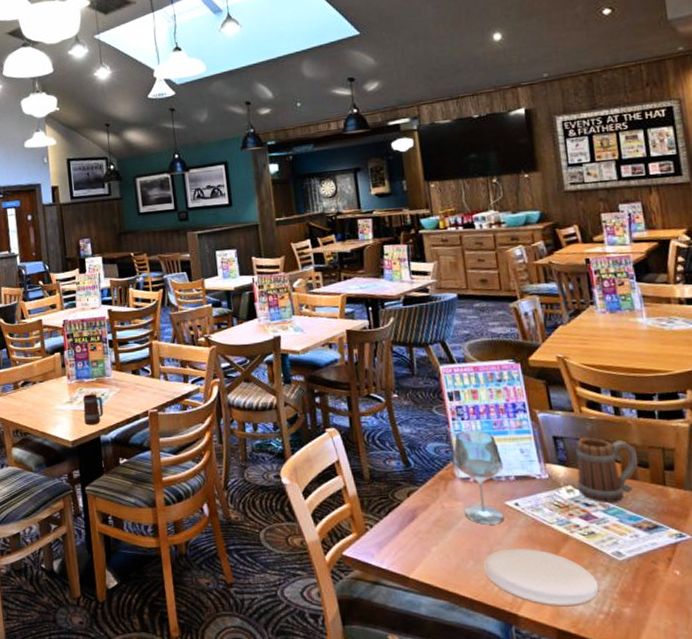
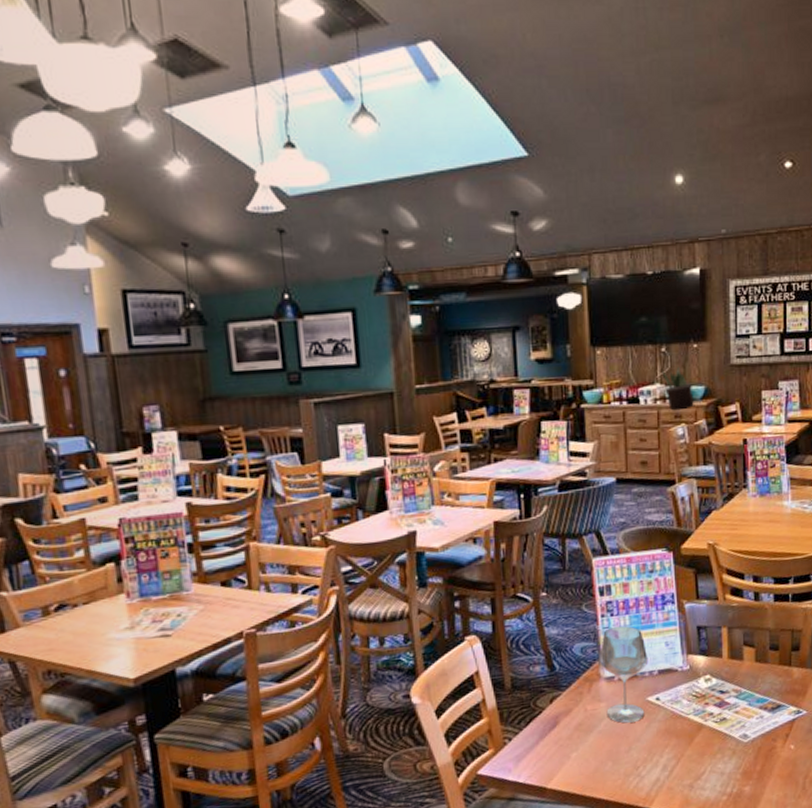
beer mug: present [83,394,104,426] -> none [149,614,181,657]
plate: present [483,548,599,607] -> none [621,741,725,796]
planter: none [494,195,530,234] -> present [662,367,694,411]
beer mug: present [576,437,638,503] -> none [715,624,769,689]

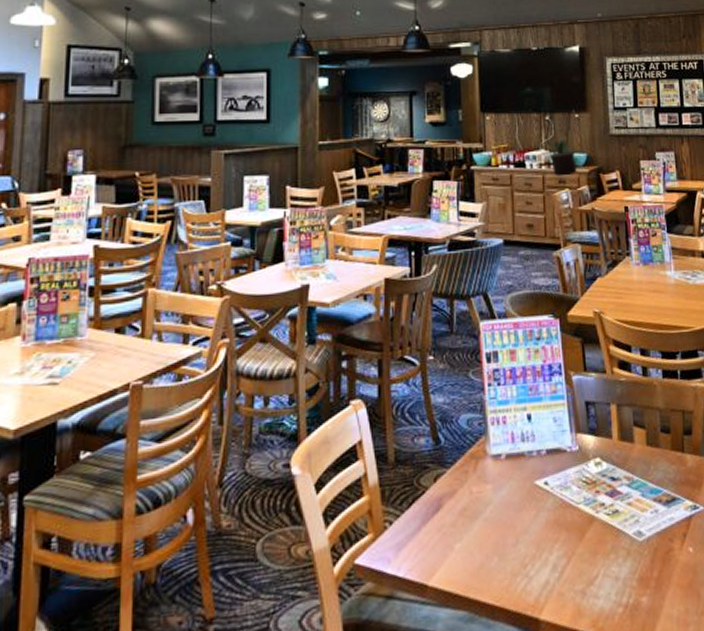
wine glass: present [599,626,649,723] -> none [486,397,536,511]

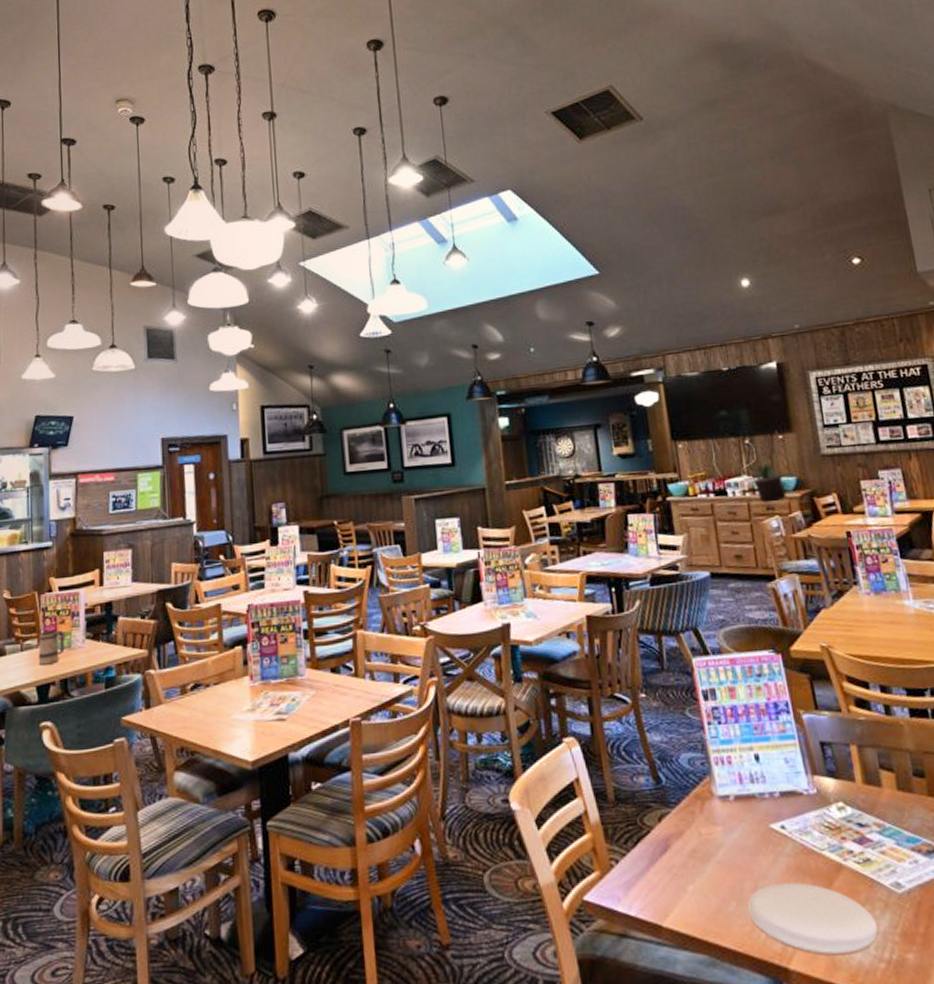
plate: none [508,535,619,605] -> present [747,882,878,956]

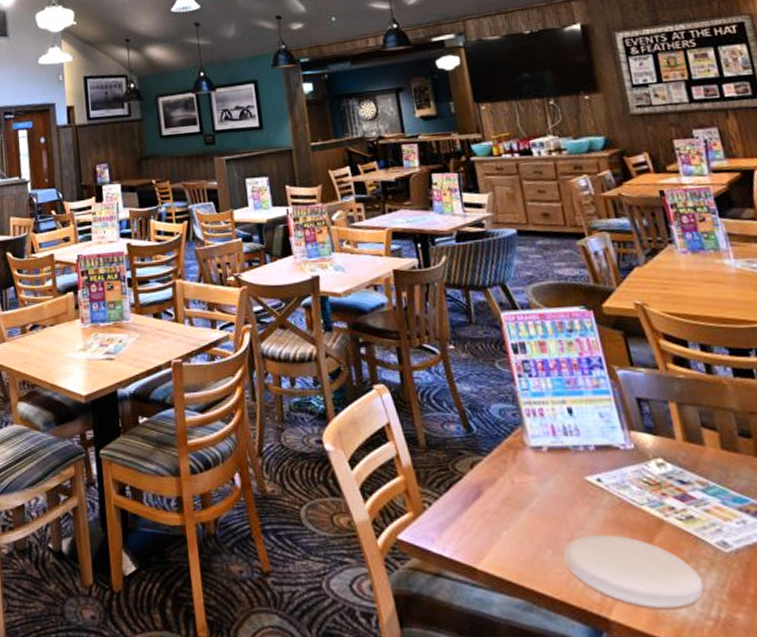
planter: present [747,458,786,503] -> none [553,119,595,162]

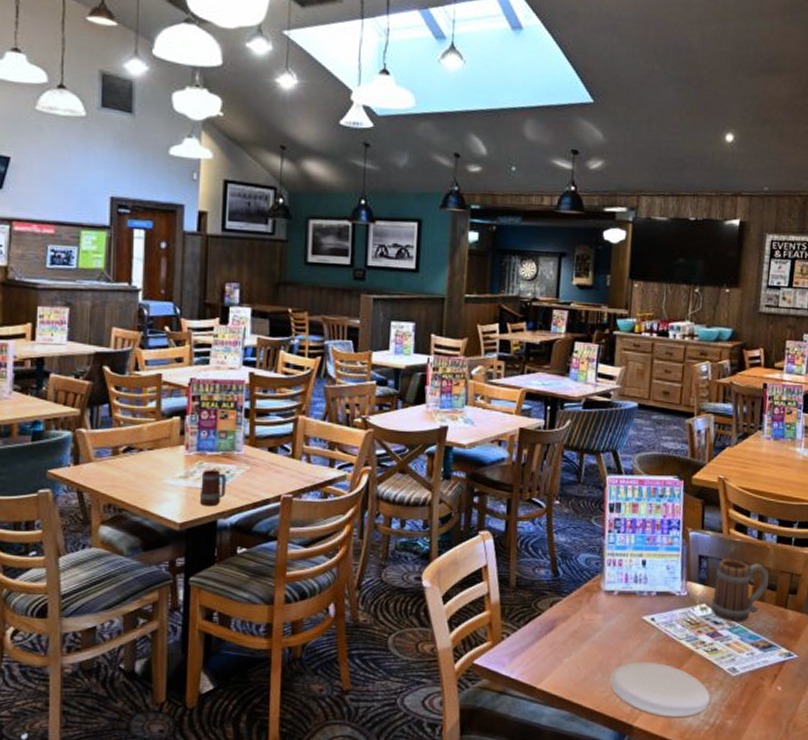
beer mug: none [98,340,122,377] -> present [199,470,227,507]
beer mug: none [664,400,738,480] -> present [711,559,768,622]

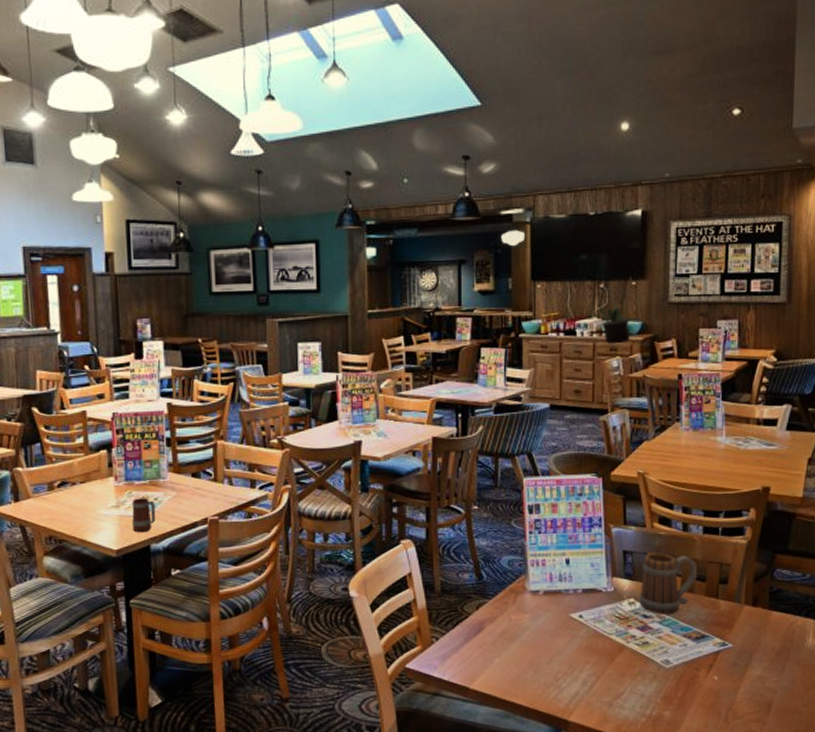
plate: present [609,661,710,718] -> none [541,658,645,712]
planter: none [693,308,720,349] -> present [599,303,630,344]

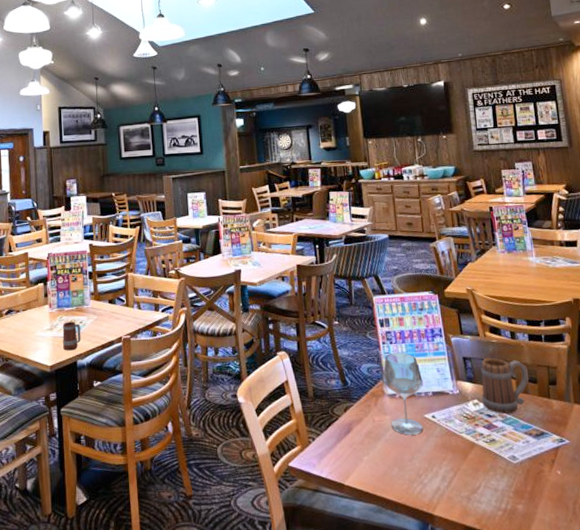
wine glass: none [526,544,573,636] -> present [383,353,424,435]
planter: present [599,303,630,344] -> none [419,153,447,185]

